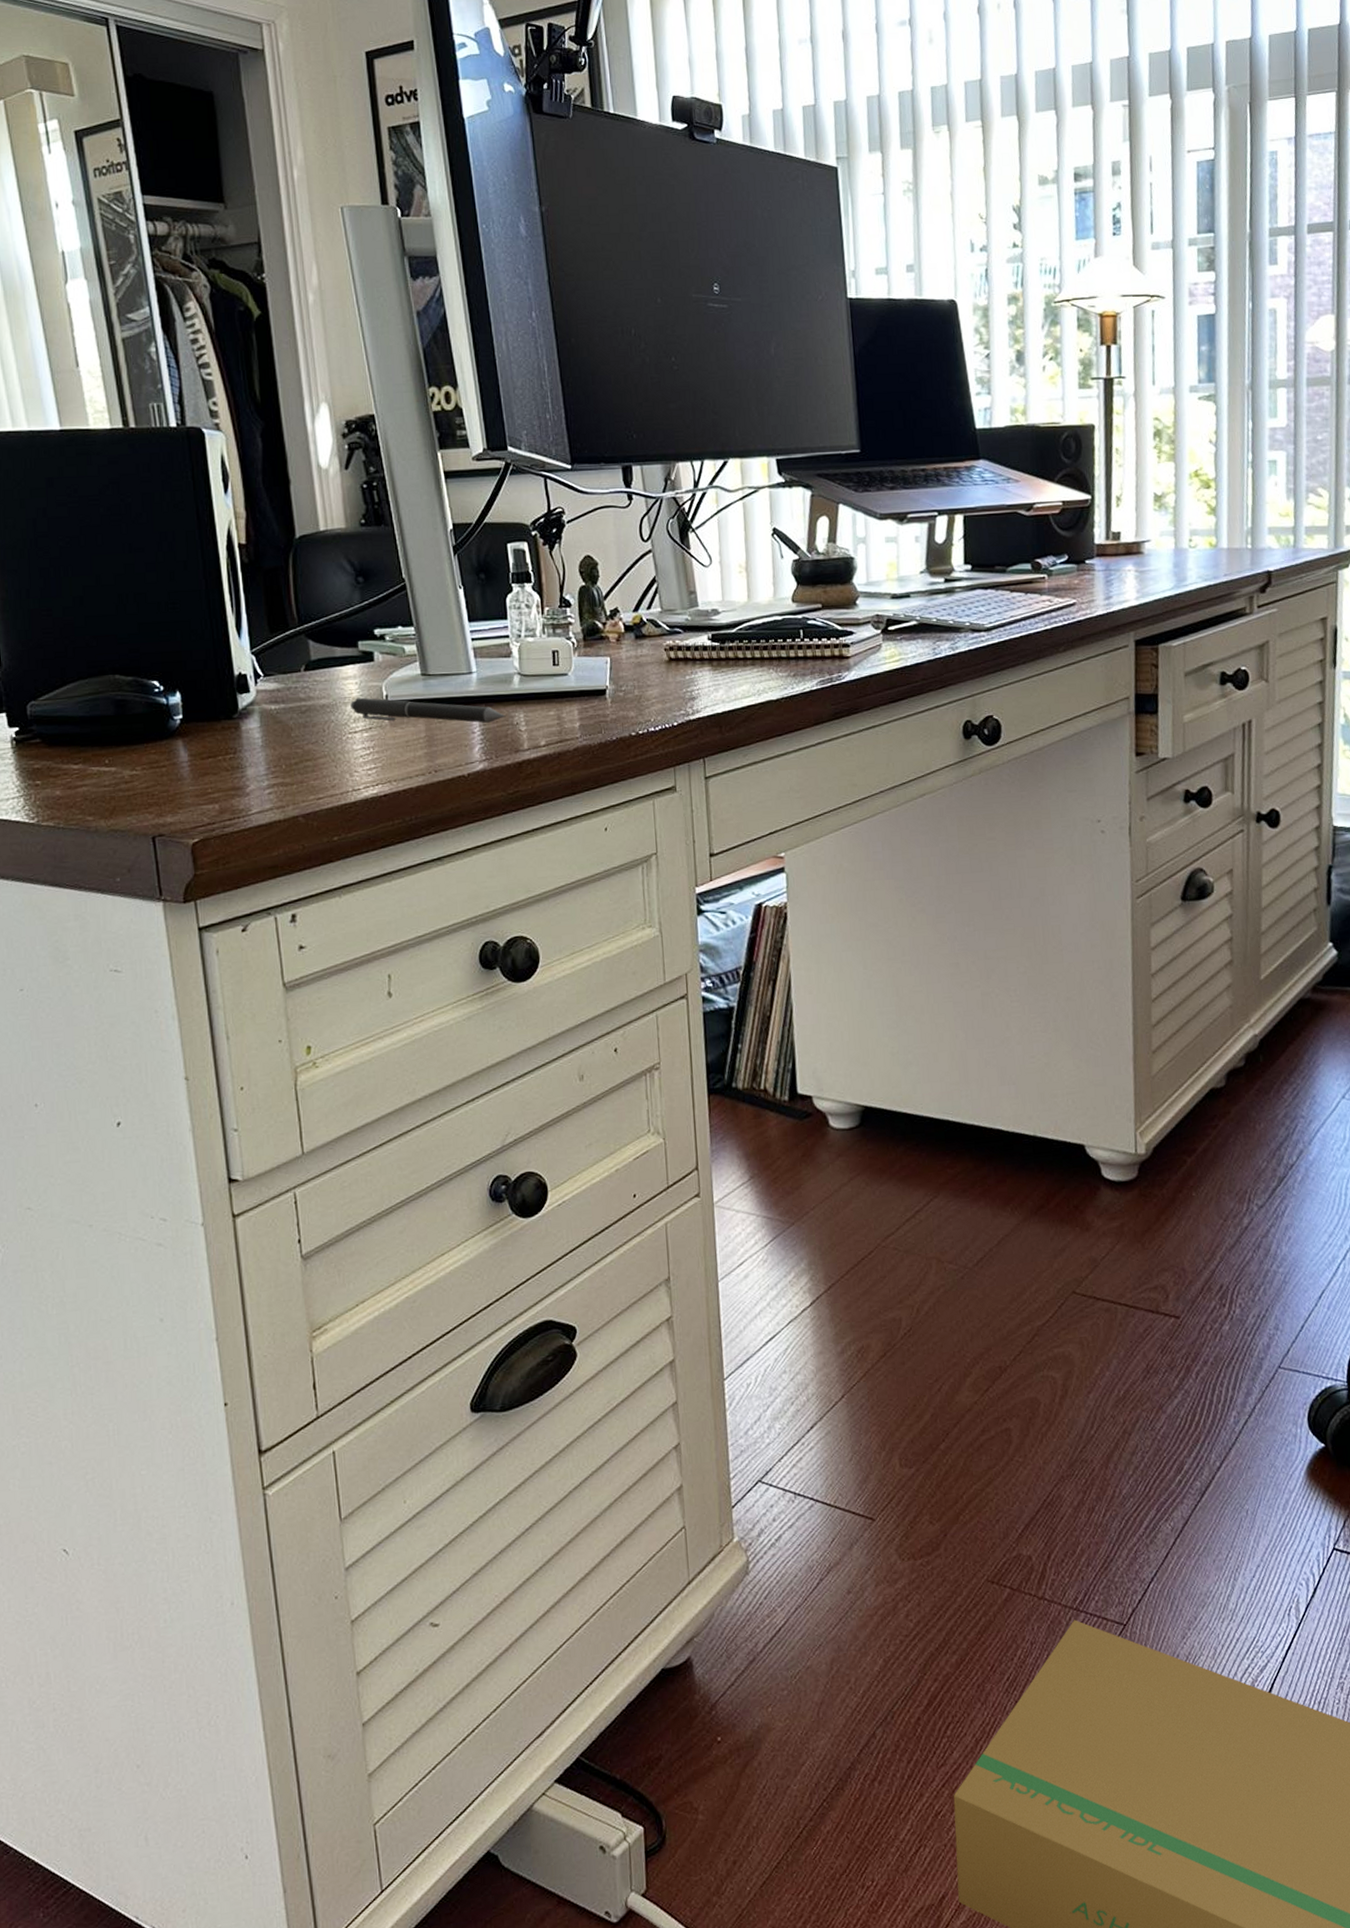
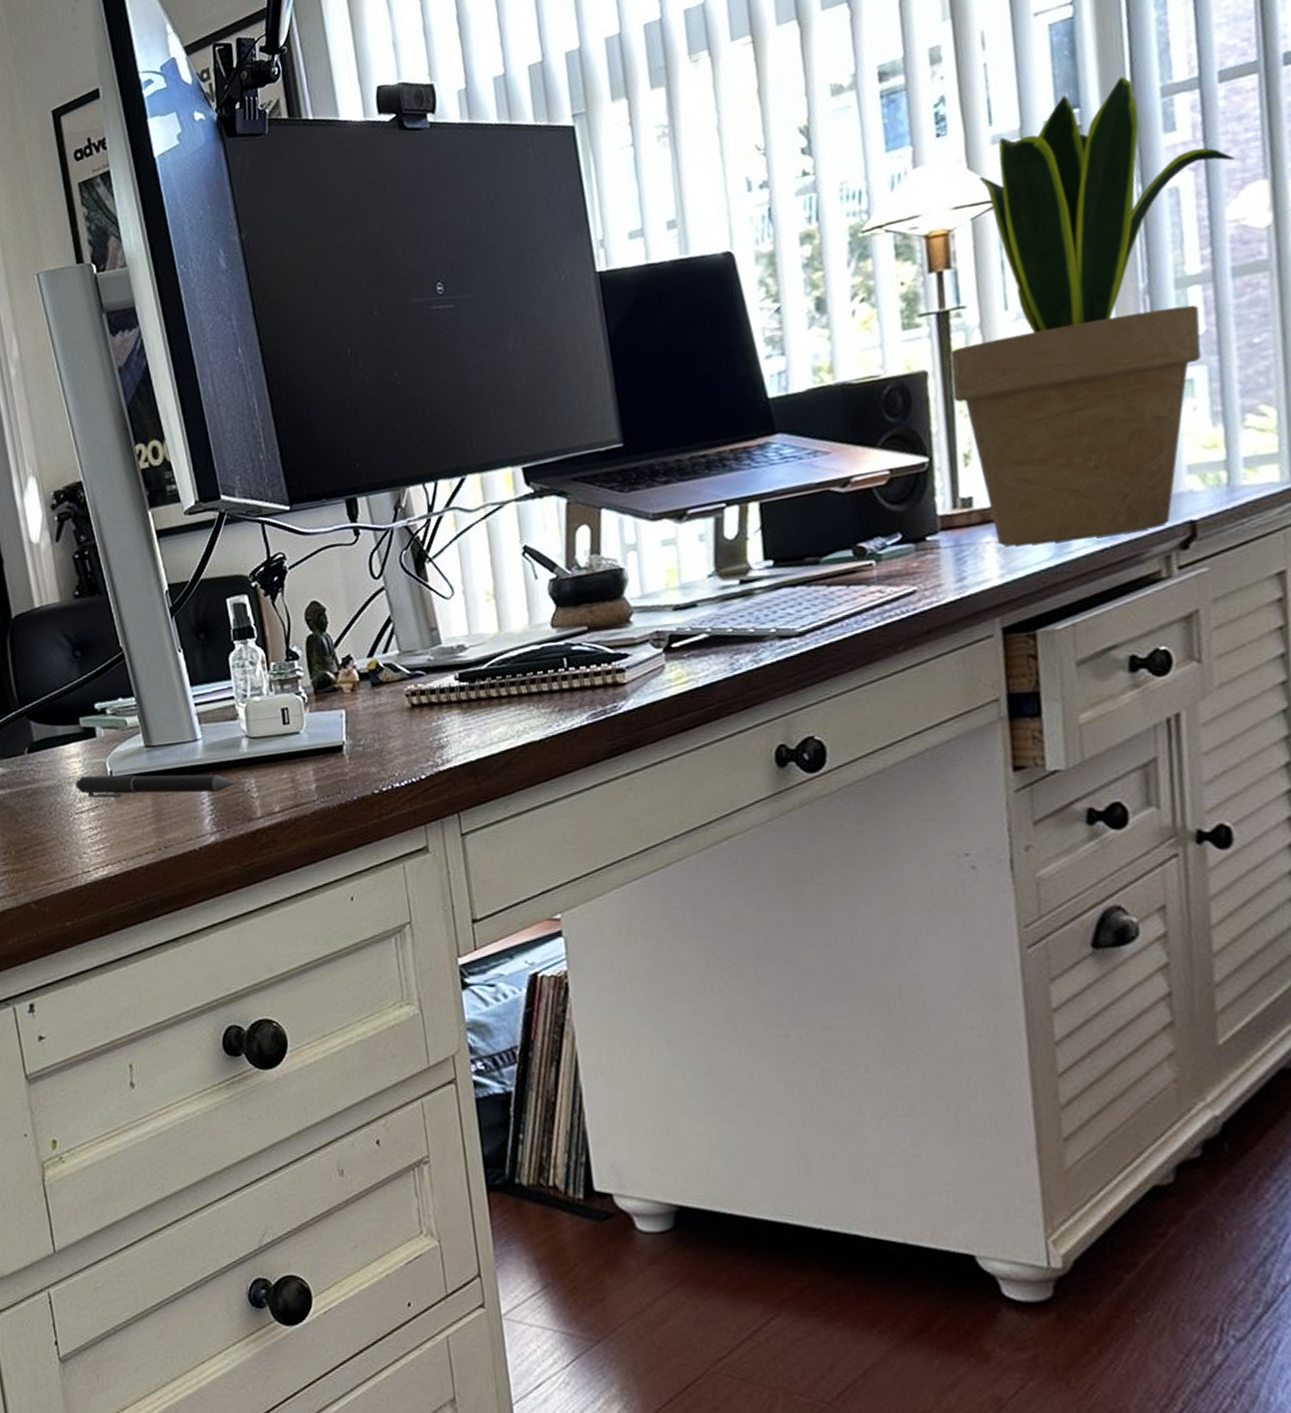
potted plant: none [1111,215,1315,577] -> present [950,77,1236,547]

